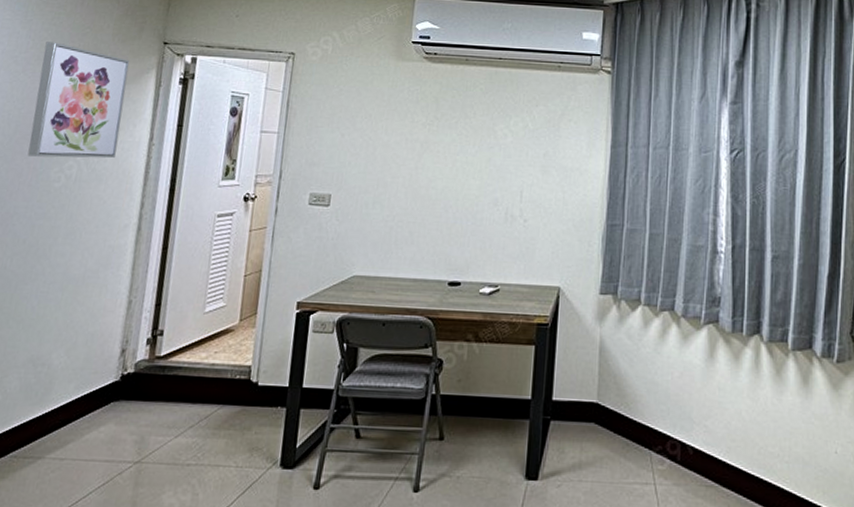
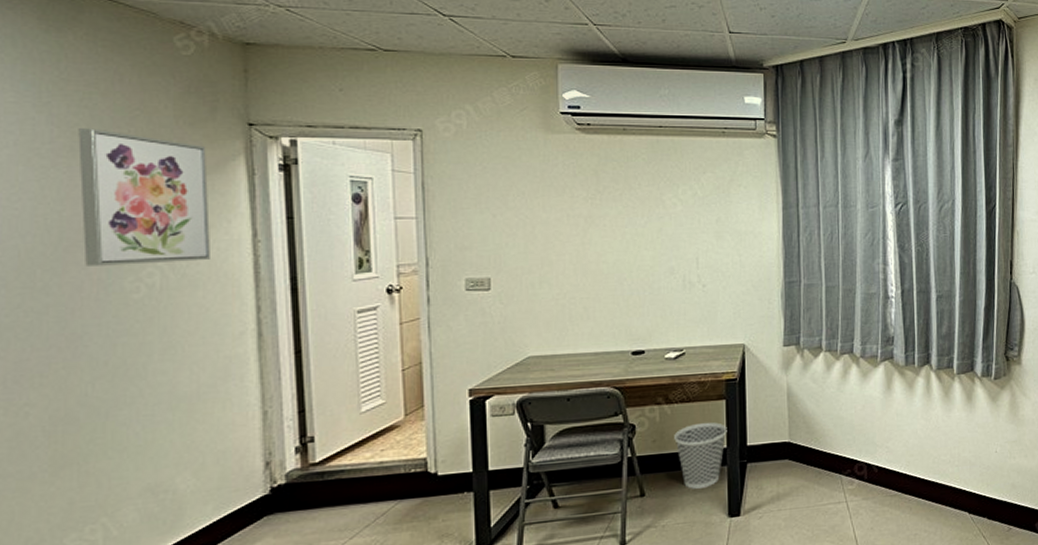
wastebasket: none [479,367,534,441] -> present [674,422,727,489]

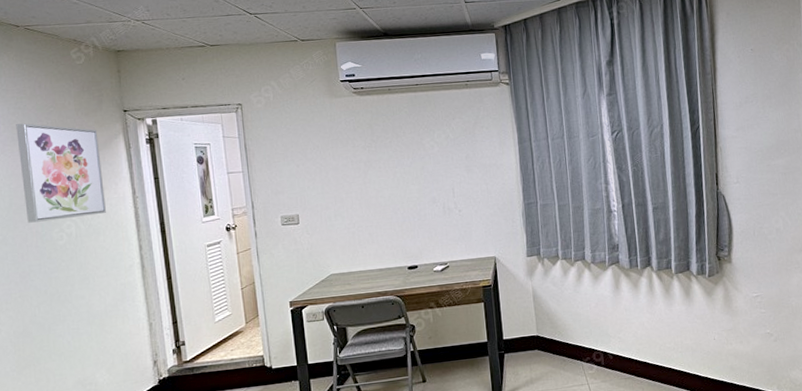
wastebasket: present [674,422,727,489] -> none [445,321,487,376]

